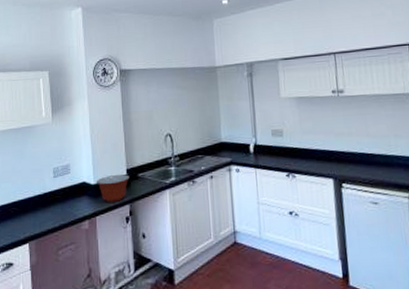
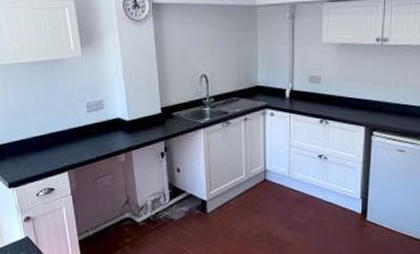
mixing bowl: present [96,174,130,202] -> none [130,112,164,138]

